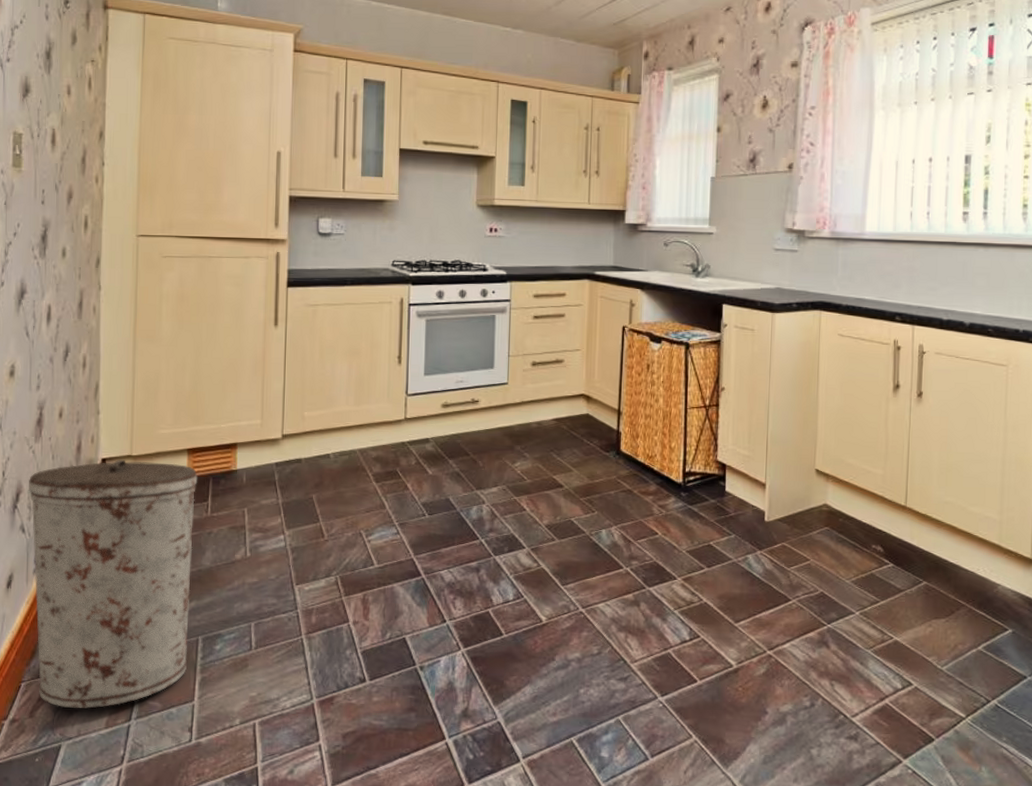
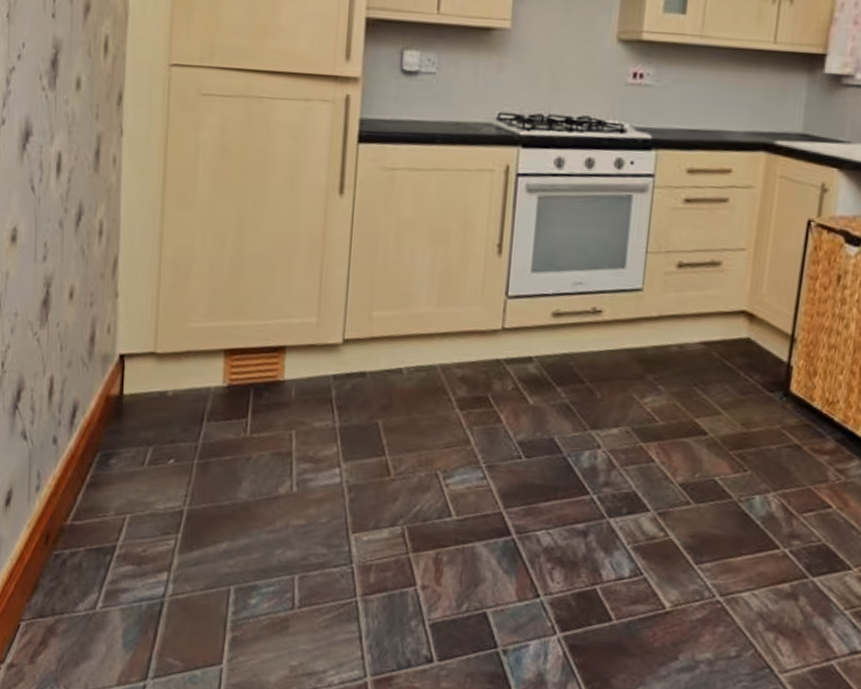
trash can: present [29,459,198,709] -> none [32,356,236,661]

